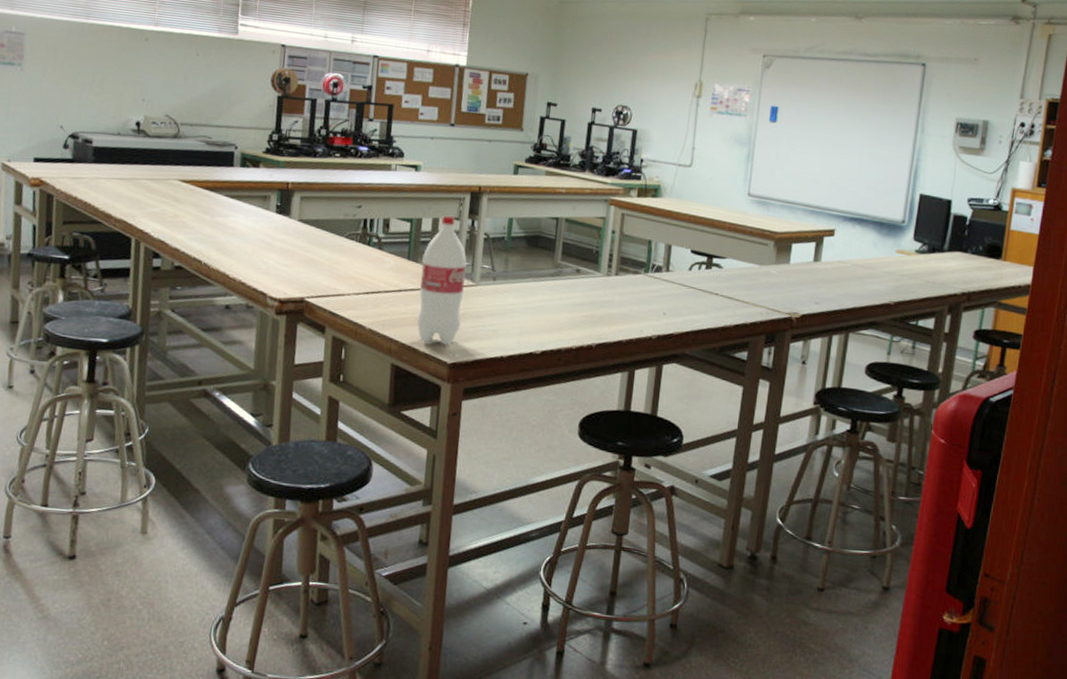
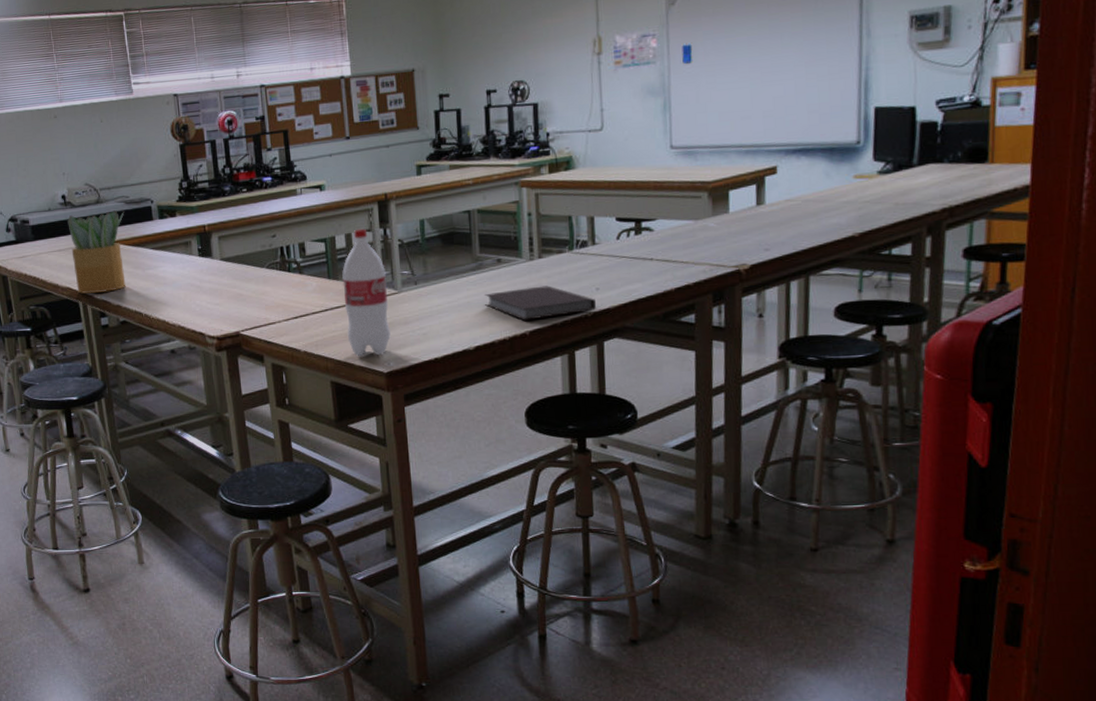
potted plant: none [132,144,203,233] -> present [66,210,126,294]
notebook: none [558,300,662,334] -> present [485,285,597,321]

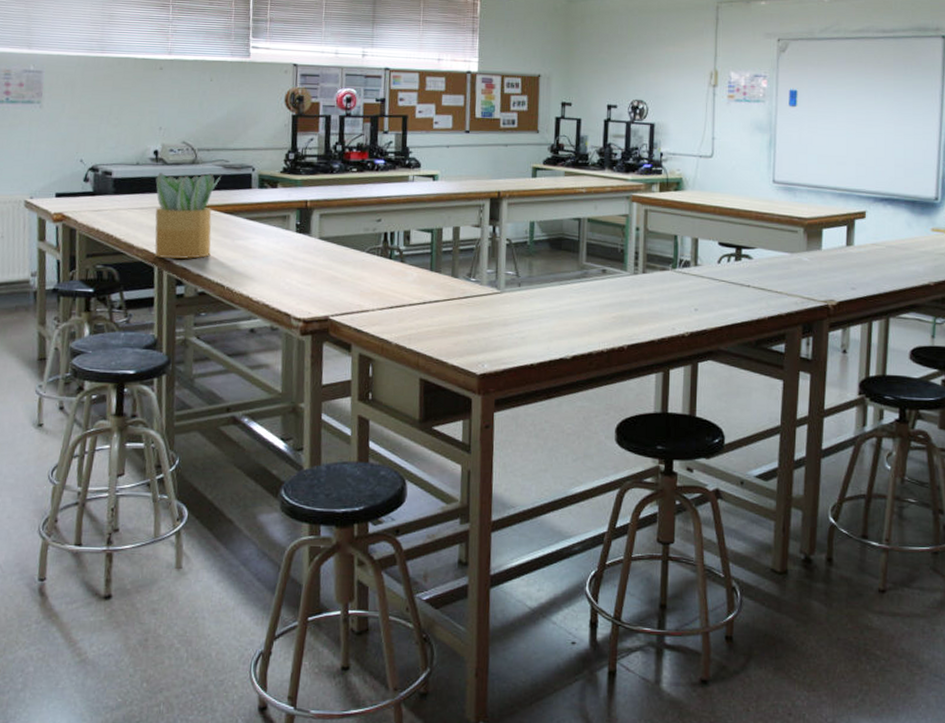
bottle: present [342,228,391,357] -> none [443,223,491,356]
notebook: present [485,285,597,321] -> none [586,301,694,334]

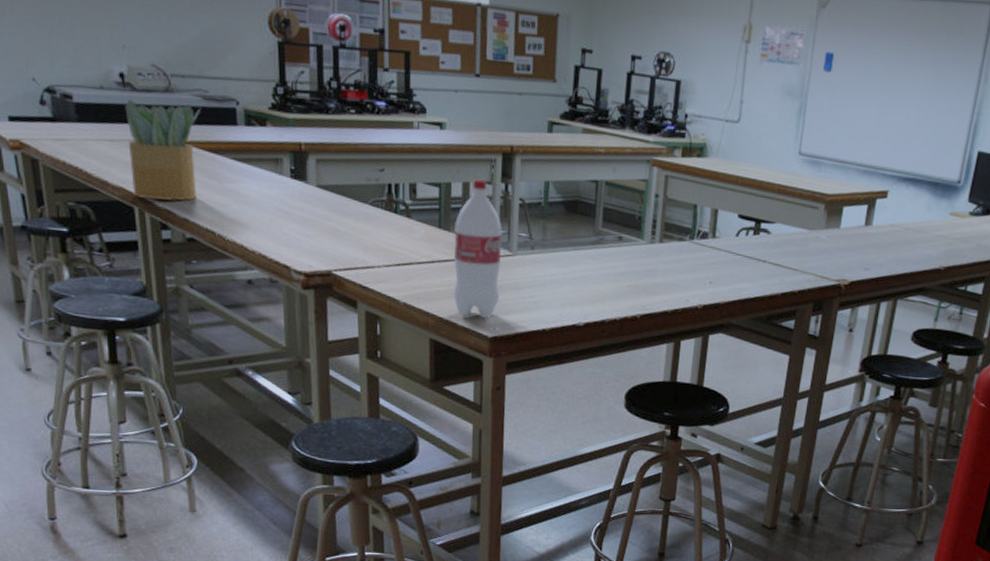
bottle: none [443,223,491,356] -> present [453,179,503,319]

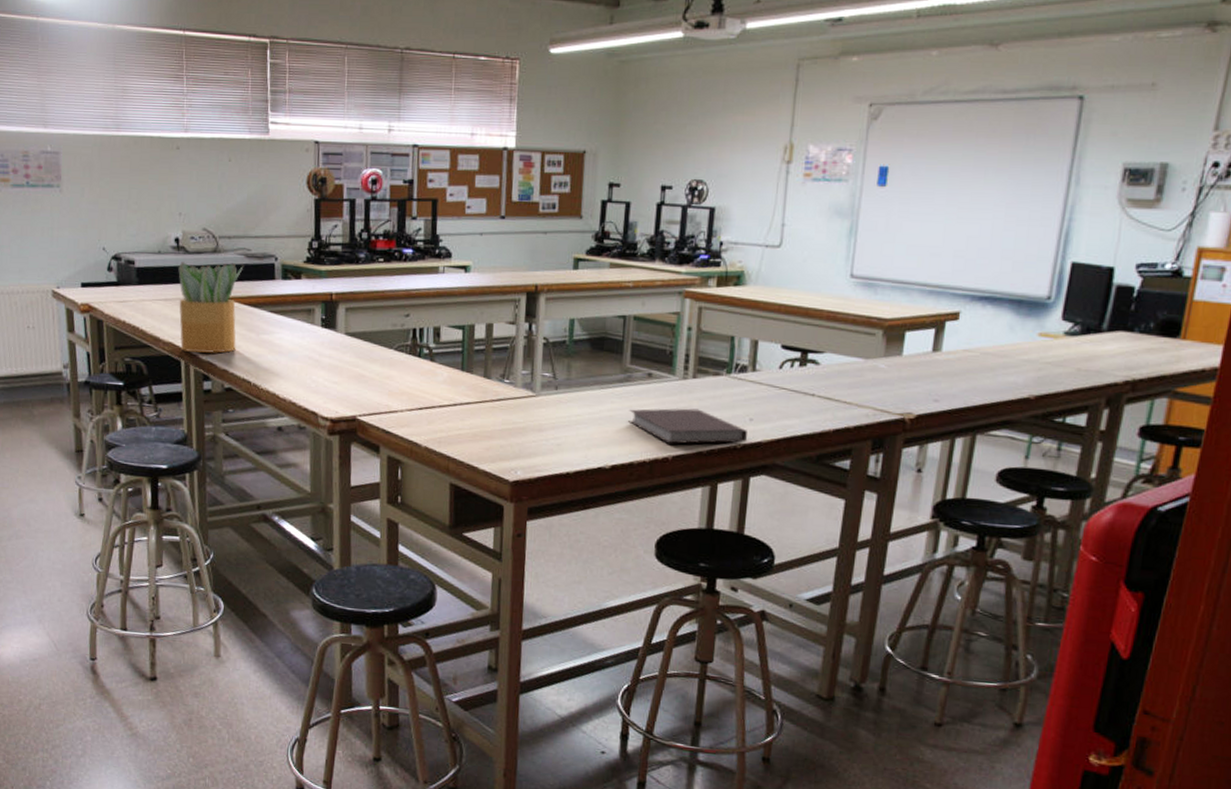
bottle: present [453,179,503,319] -> none [474,320,526,462]
notebook: none [601,270,708,304] -> present [628,408,748,444]

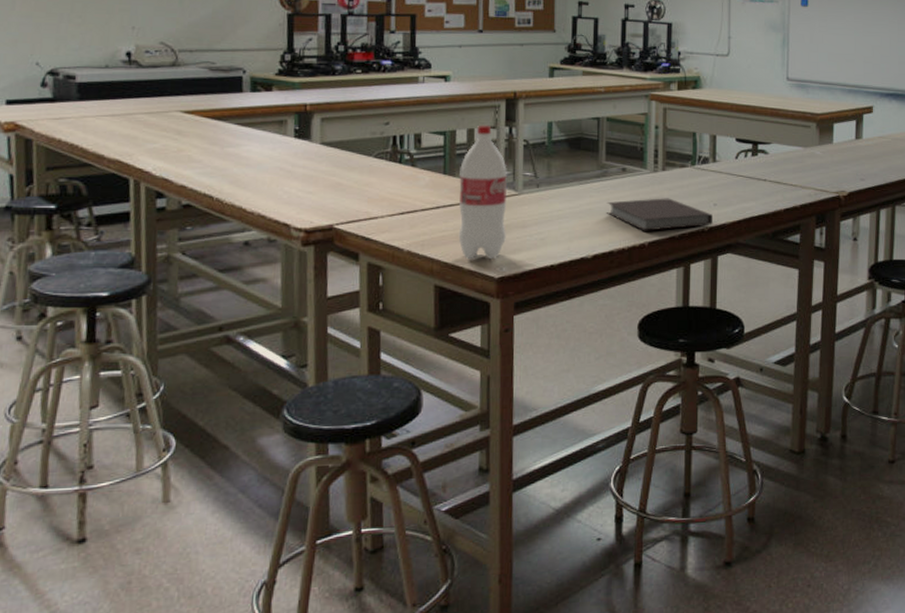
potted plant: present [177,262,243,353] -> none [128,76,206,169]
bottle: none [474,320,526,462] -> present [458,125,508,260]

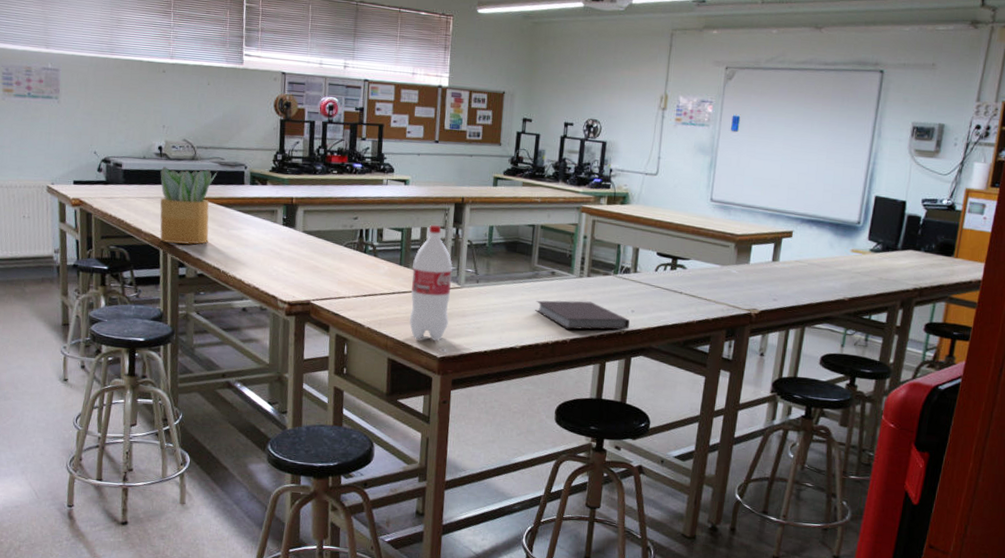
potted plant: none [128,76,206,169] -> present [159,166,217,245]

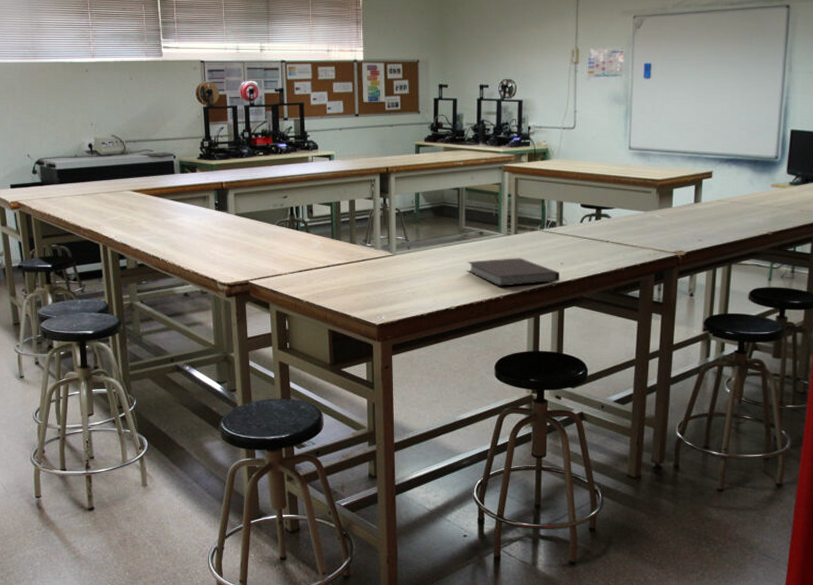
potted plant: present [159,166,217,245] -> none [92,162,147,236]
bottle: present [409,224,453,342] -> none [344,196,384,309]

